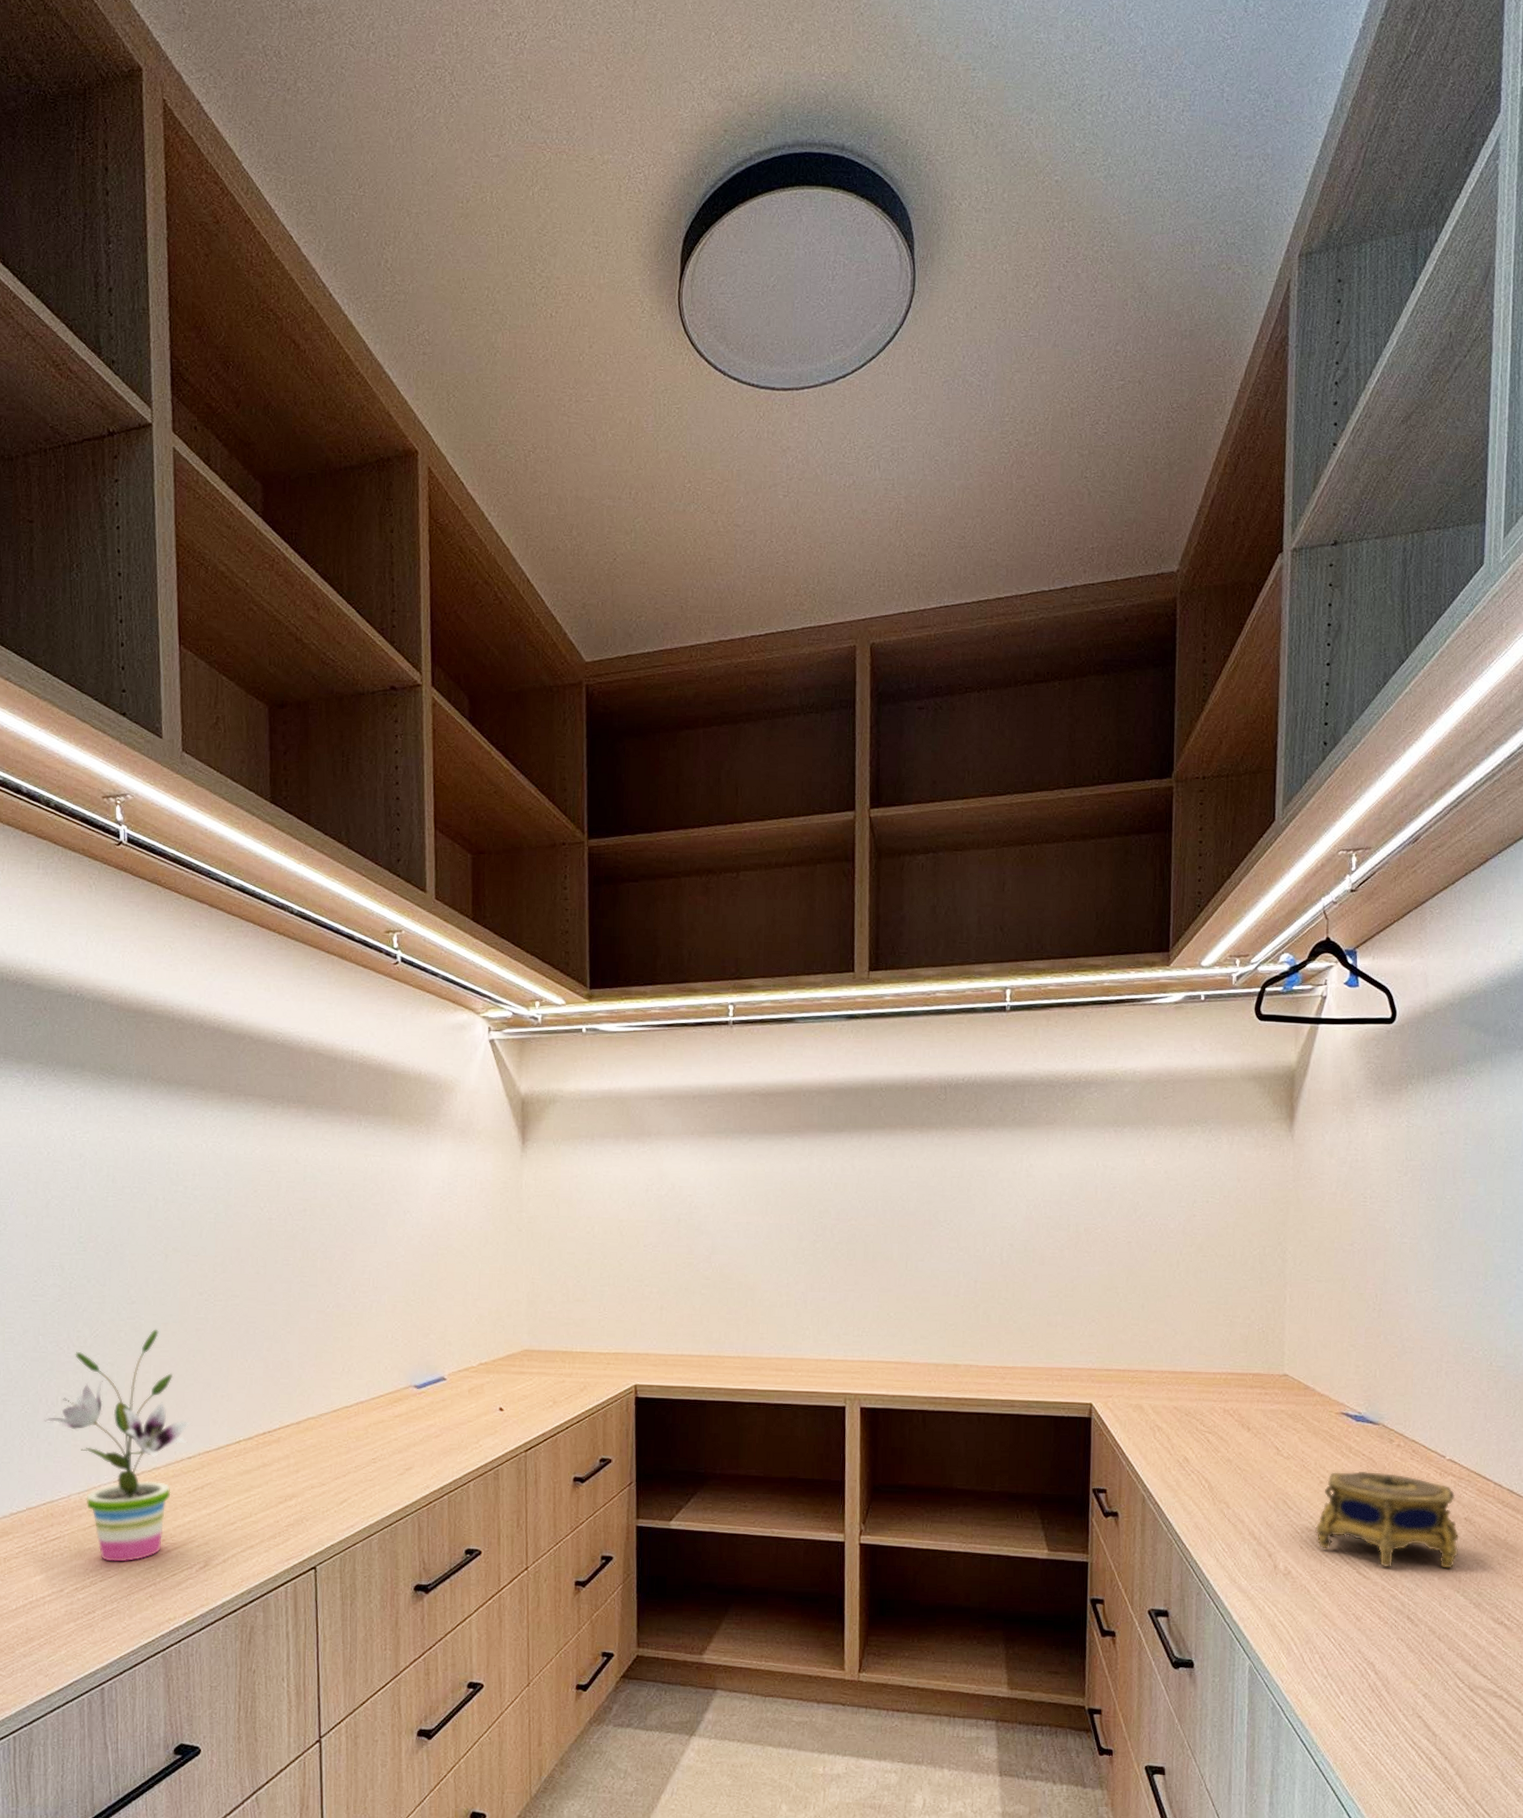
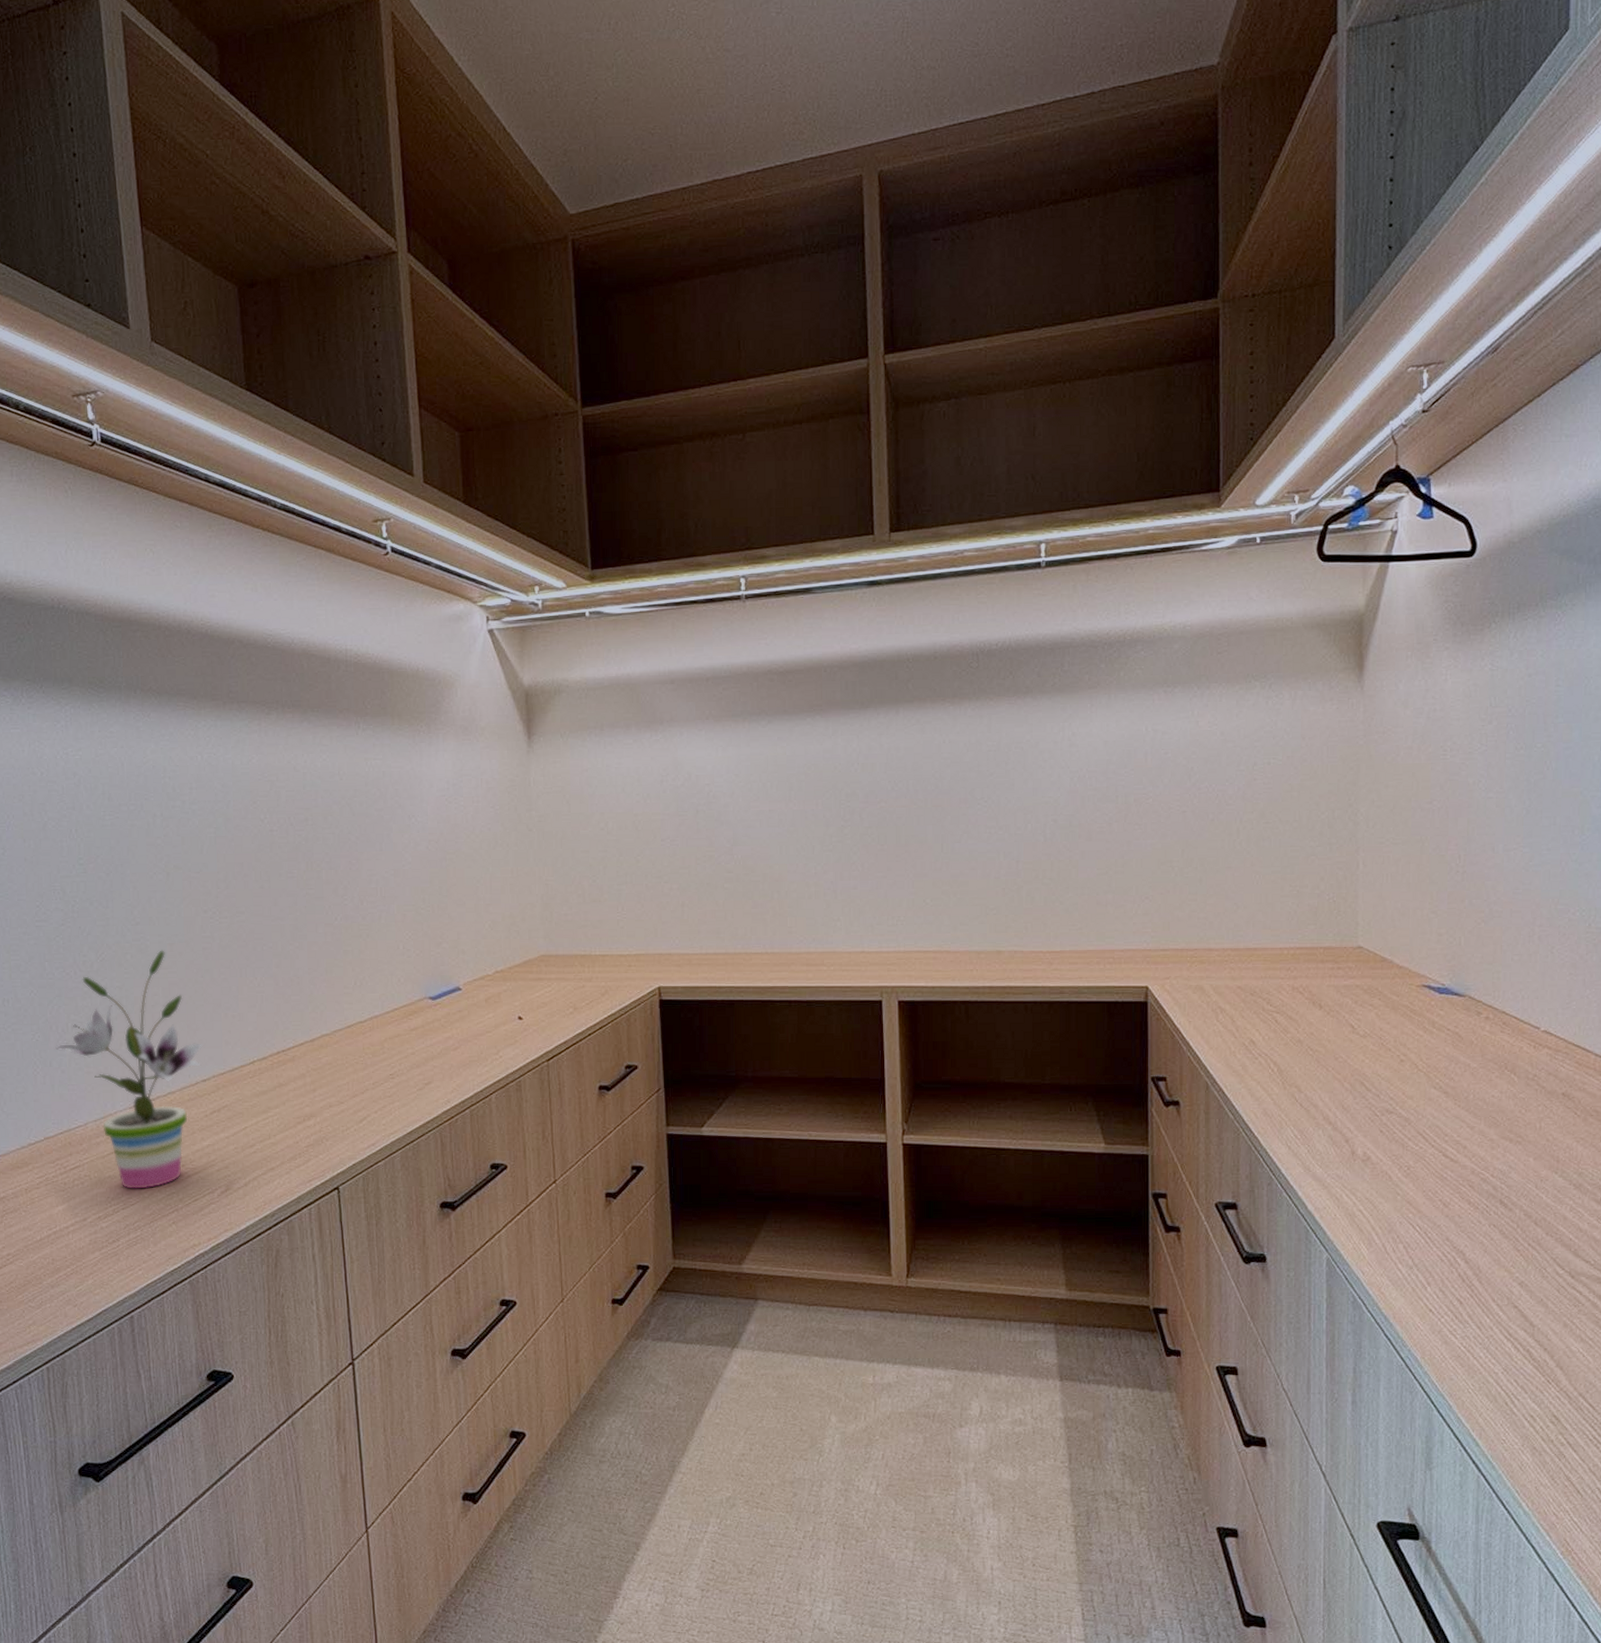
clock: present [1315,1470,1459,1569] -> none [1396,1046,1557,1150]

